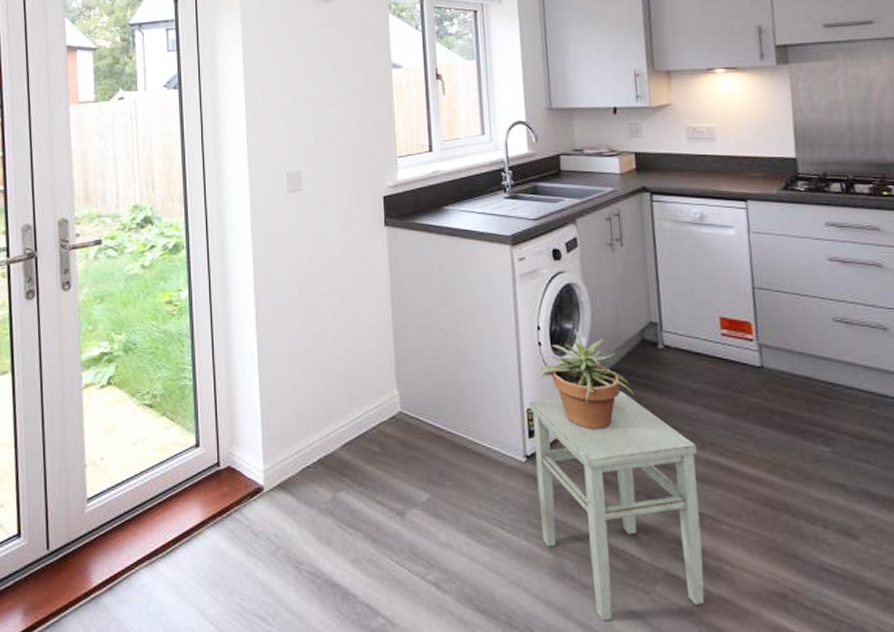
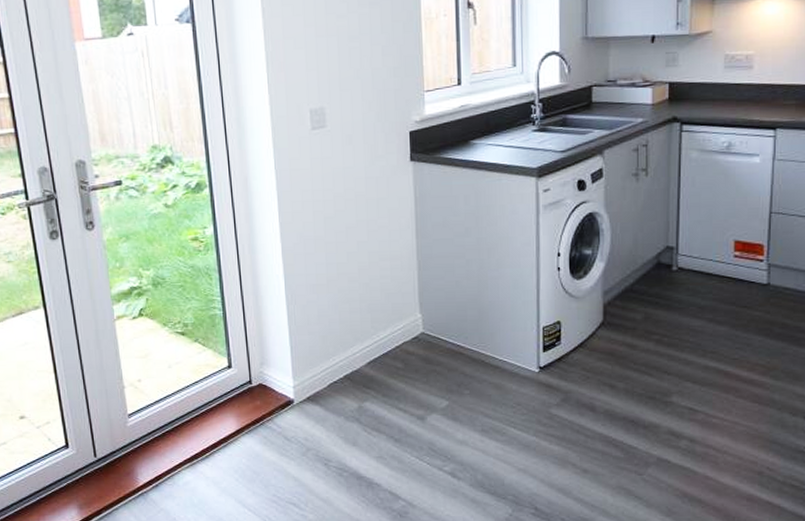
stool: present [529,390,705,621] -> none [545,308,698,497]
potted plant: present [540,329,633,430] -> none [557,254,644,343]

